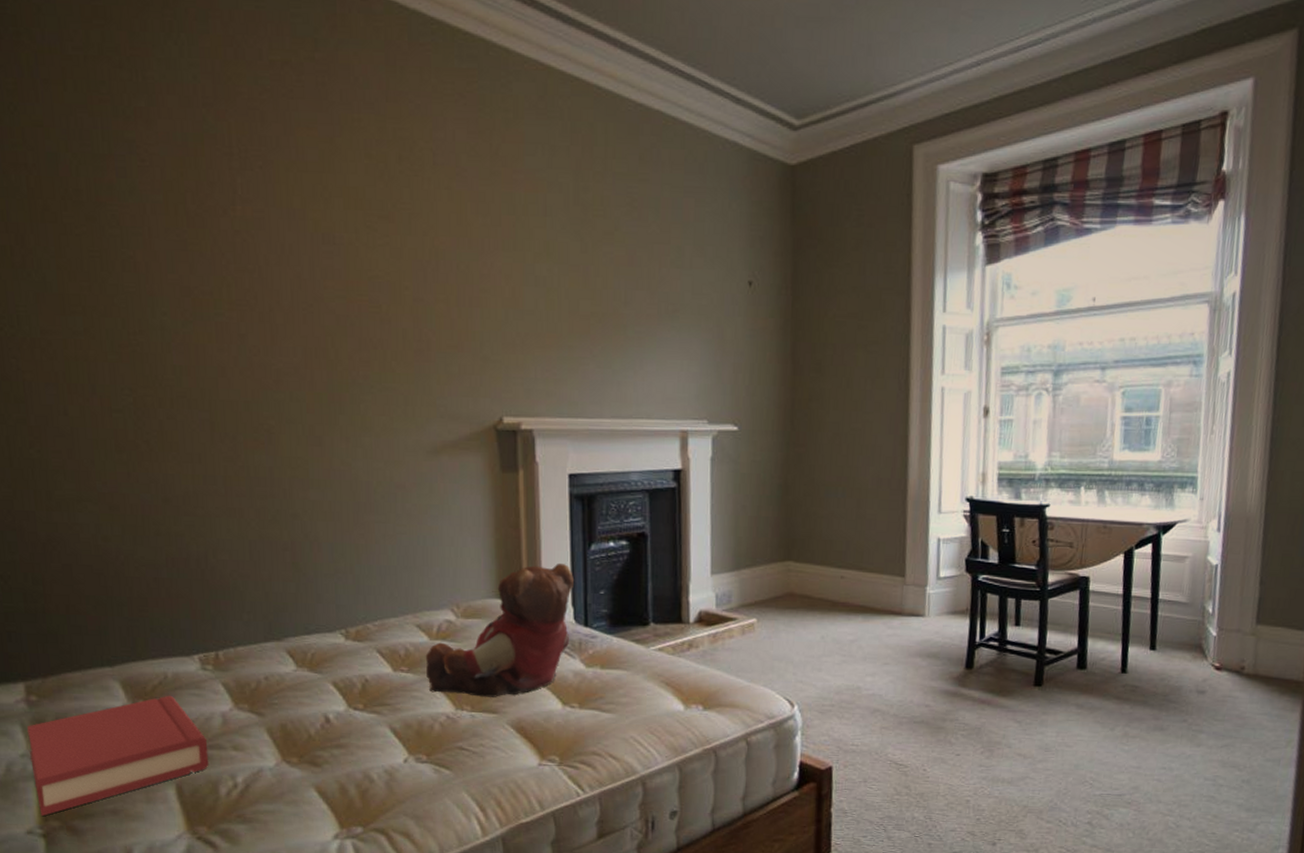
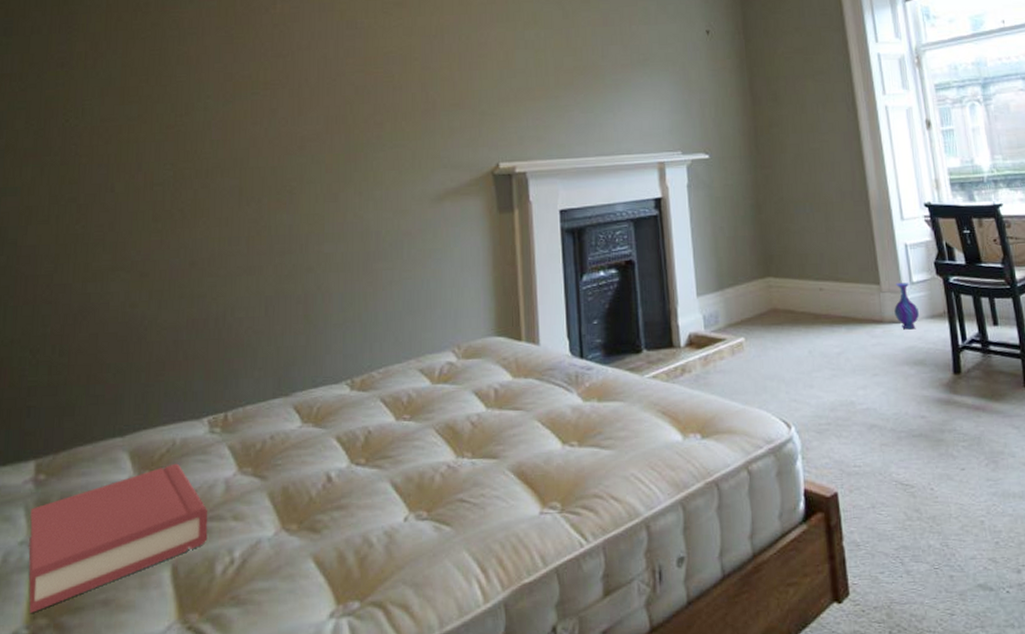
teddy bear: present [425,562,574,697] -> none [427,295,568,442]
vase: none [915,577,941,624] -> present [894,283,919,330]

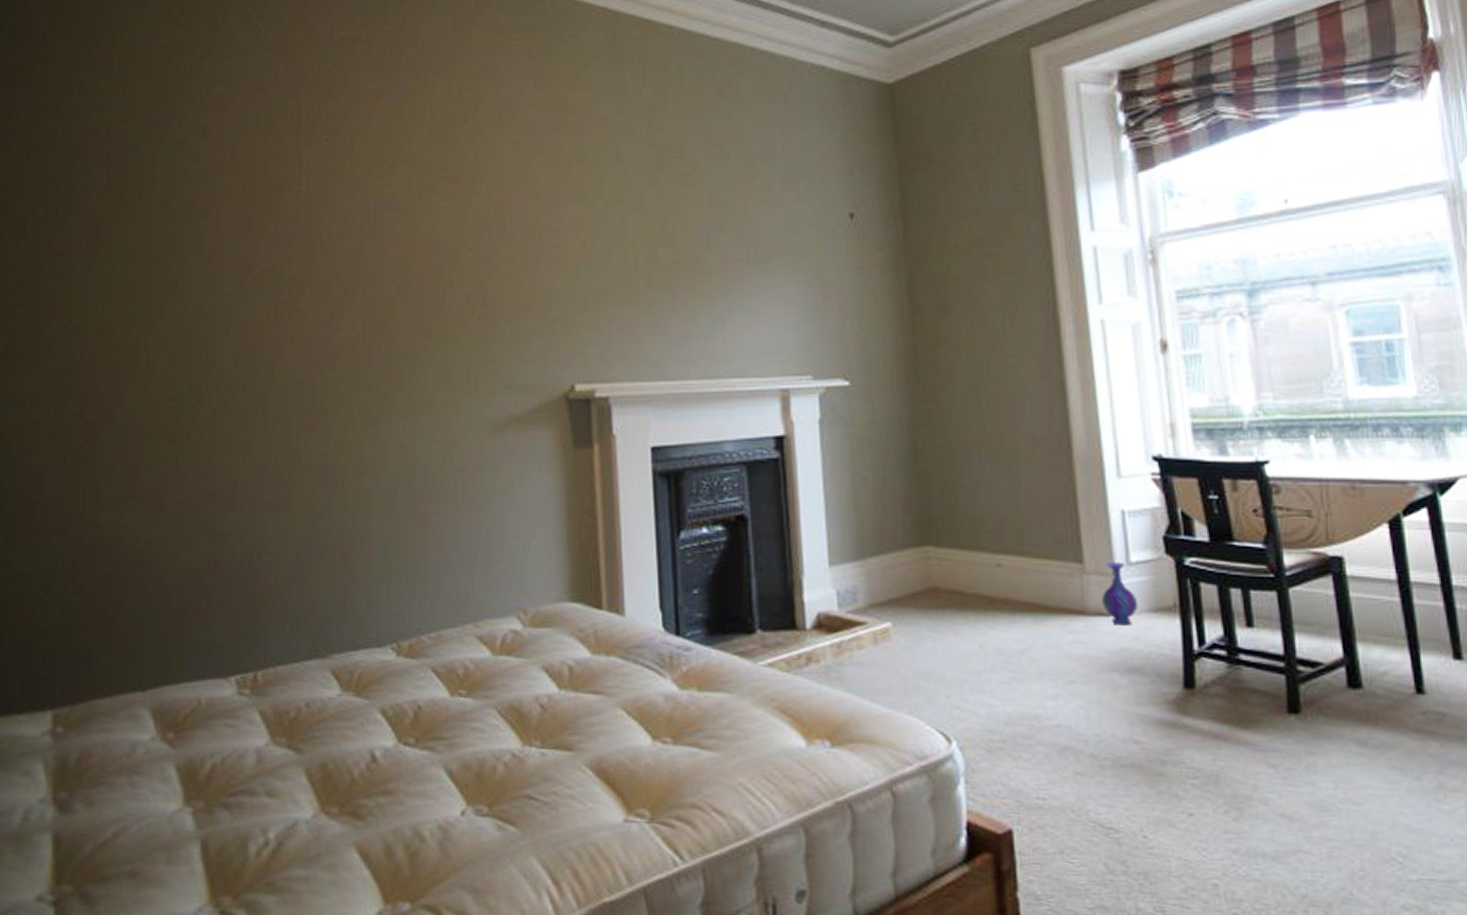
hardback book: present [28,463,208,613] -> none [49,726,239,878]

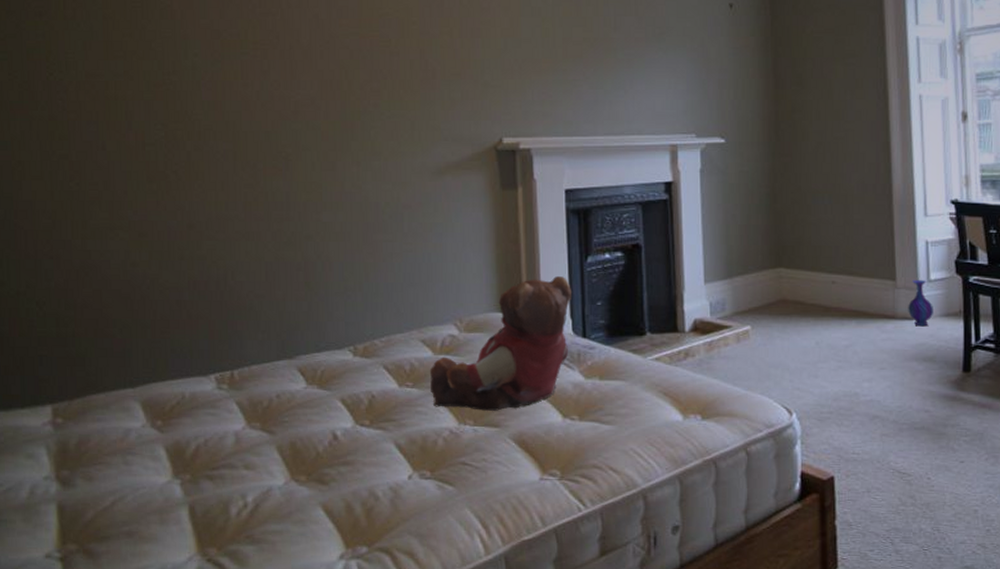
teddy bear: none [487,555,661,729] -> present [429,275,571,411]

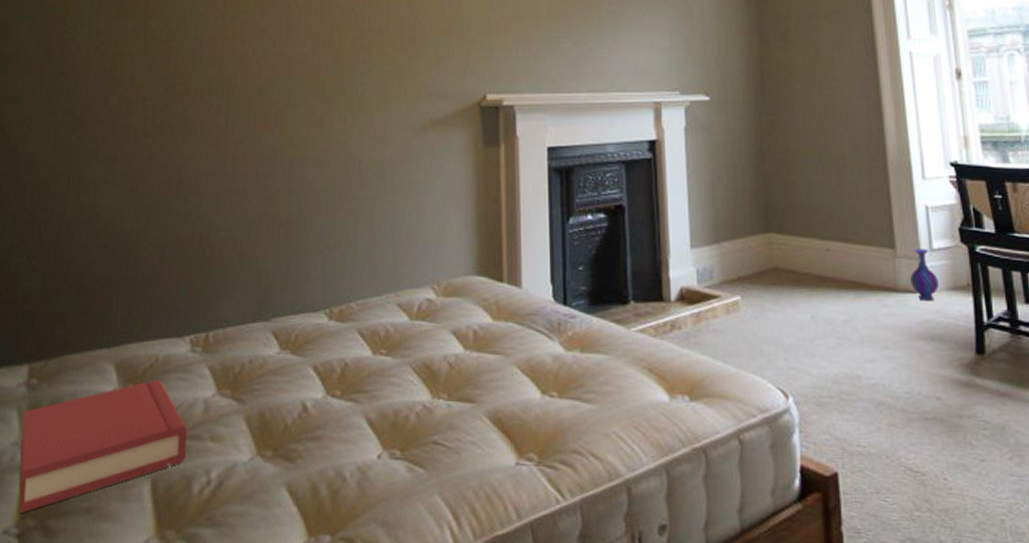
hardback book: none [52,415,221,539] -> present [19,379,187,513]
teddy bear: present [429,275,571,411] -> none [404,237,552,384]

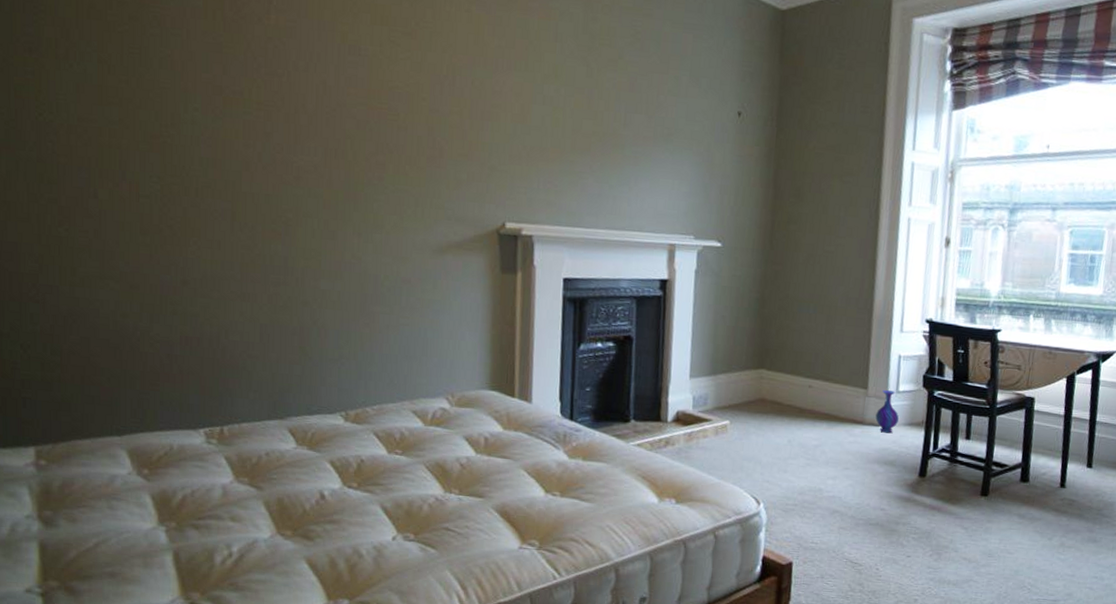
hardback book: present [19,379,187,513] -> none [34,465,207,576]

